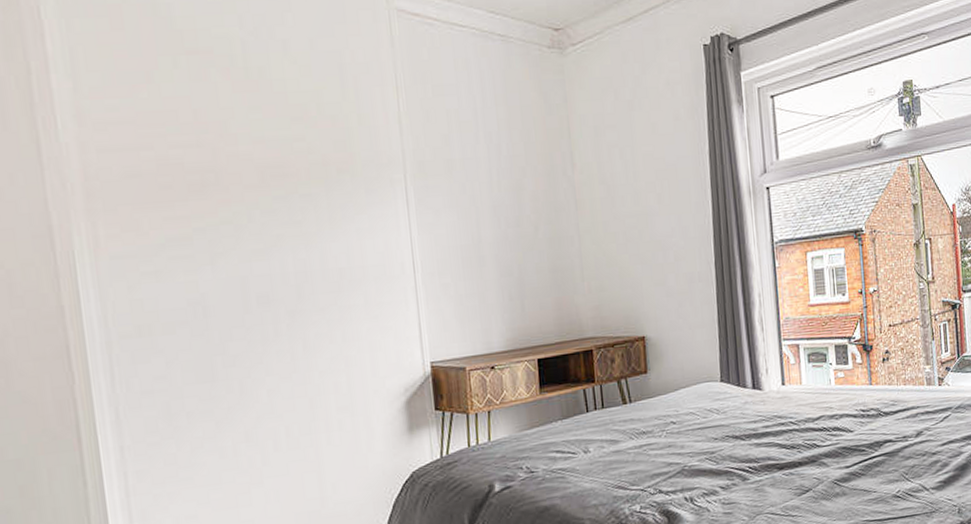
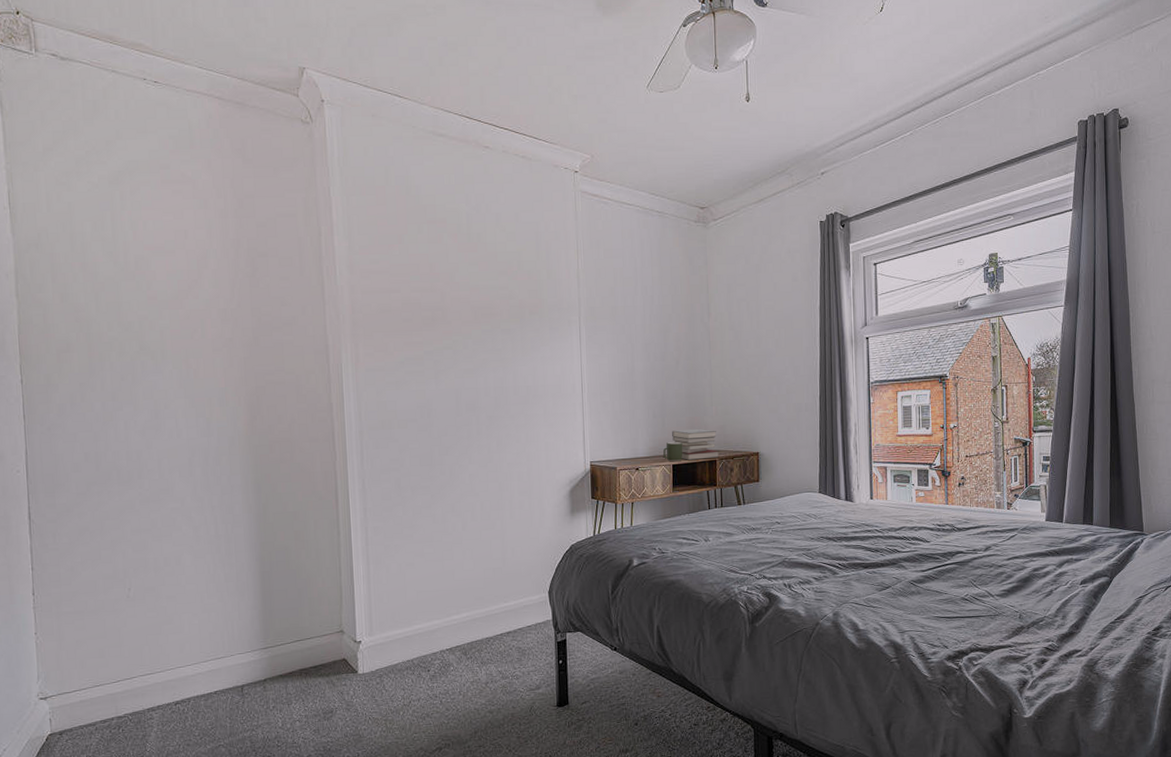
mug: none [525,329,550,356] -> present [663,442,683,462]
books: none [534,311,596,353] -> present [672,428,719,460]

